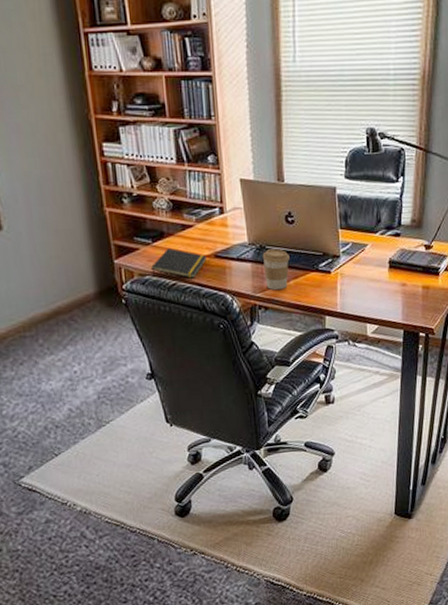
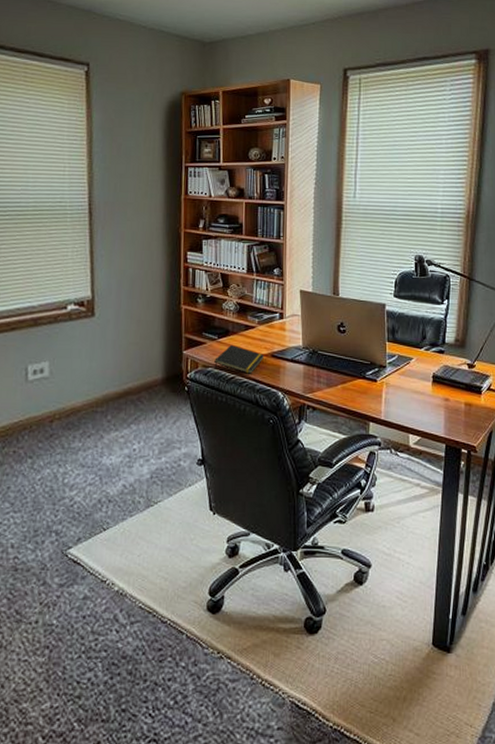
coffee cup: present [262,249,290,291] -> none [314,354,339,393]

